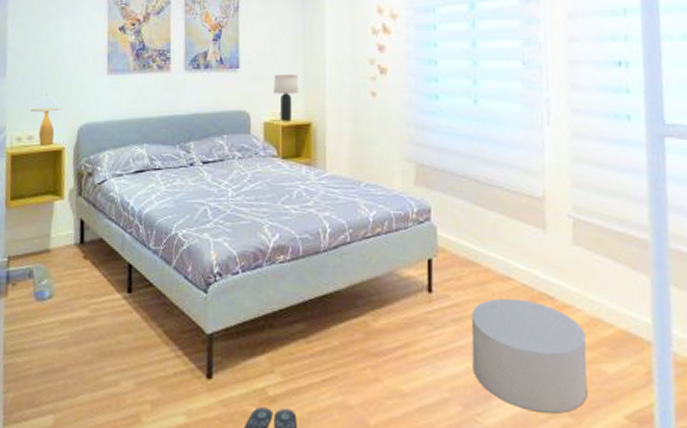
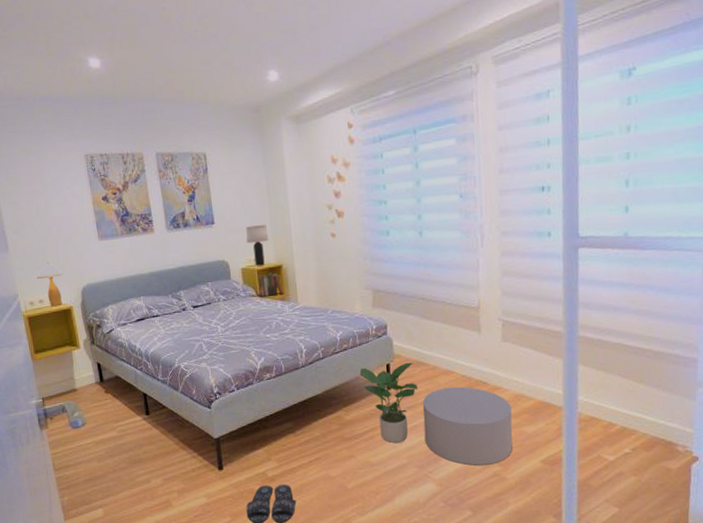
books: none [278,130,310,159] -> present [256,272,283,297]
potted plant: none [394,259,467,368] -> present [359,362,418,444]

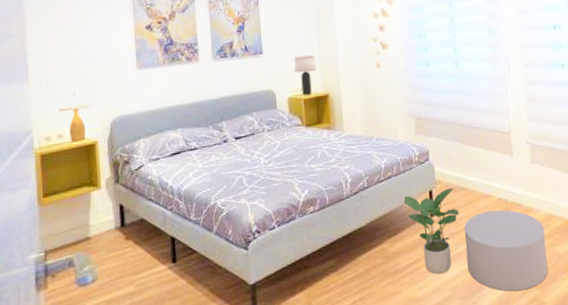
books: present [256,272,283,297] -> none [302,101,329,126]

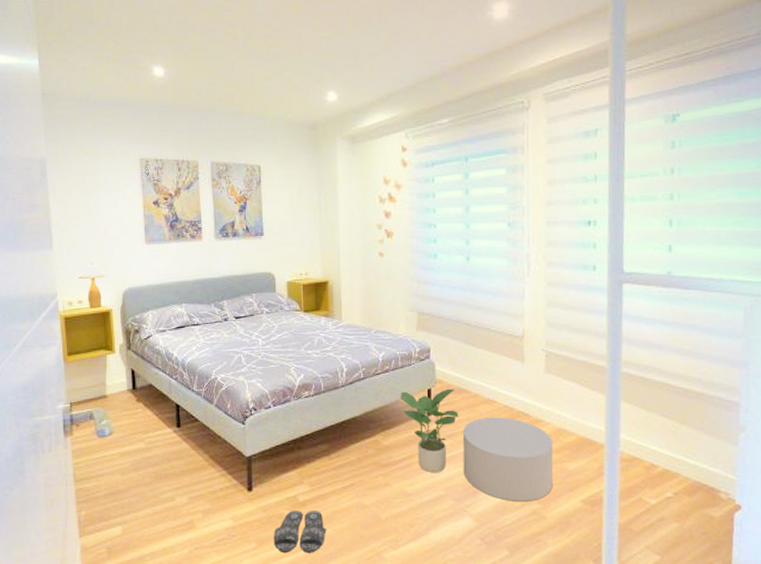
table lamp: present [294,55,317,96] -> none [294,240,317,281]

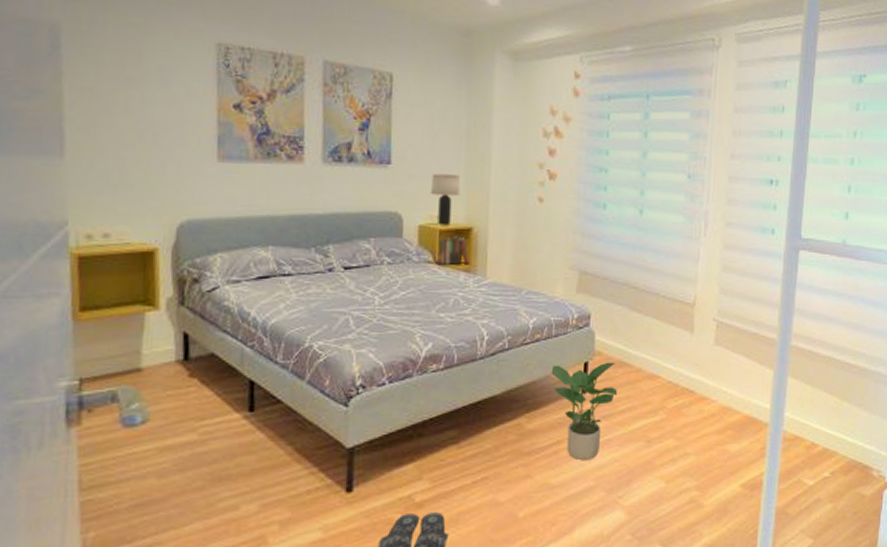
table lamp: present [78,263,106,309] -> none [105,181,152,246]
table lamp: none [294,240,317,281] -> present [430,173,461,226]
books: none [301,288,328,312] -> present [434,235,470,265]
pouf: present [462,417,554,502] -> none [618,394,717,490]

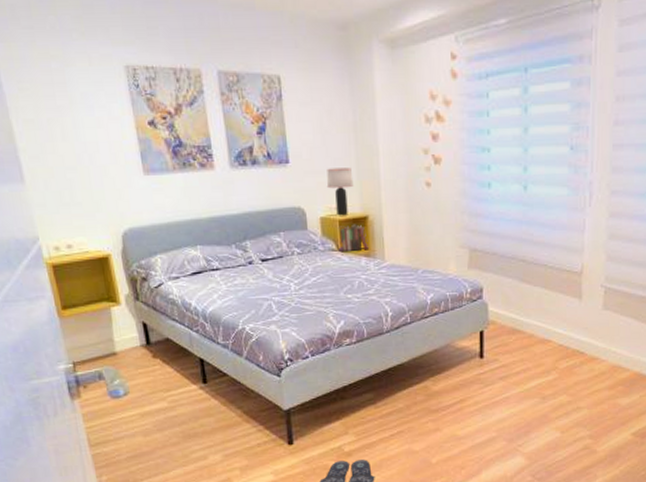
potted plant: present [551,362,618,461] -> none [450,329,513,416]

